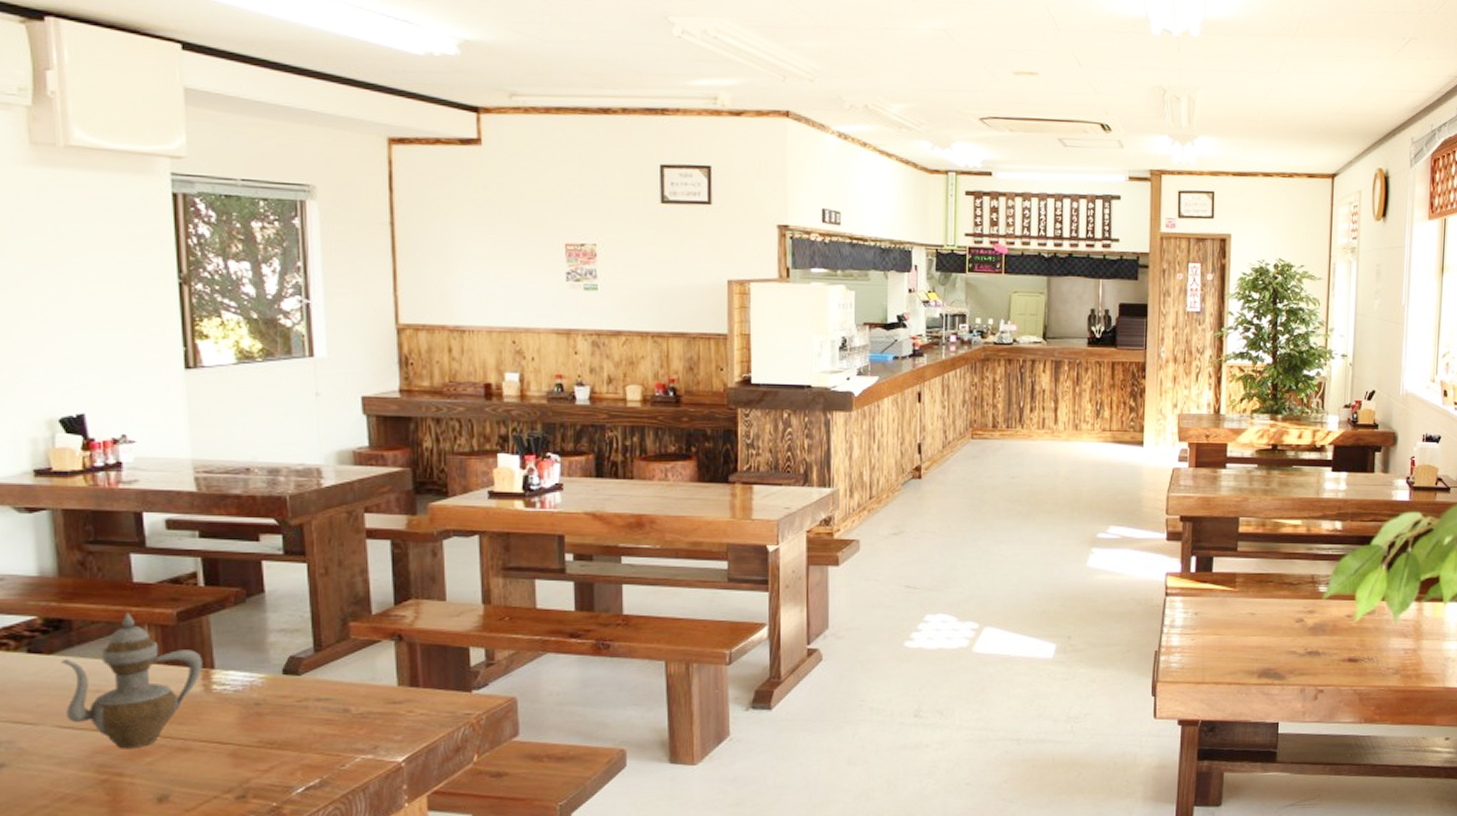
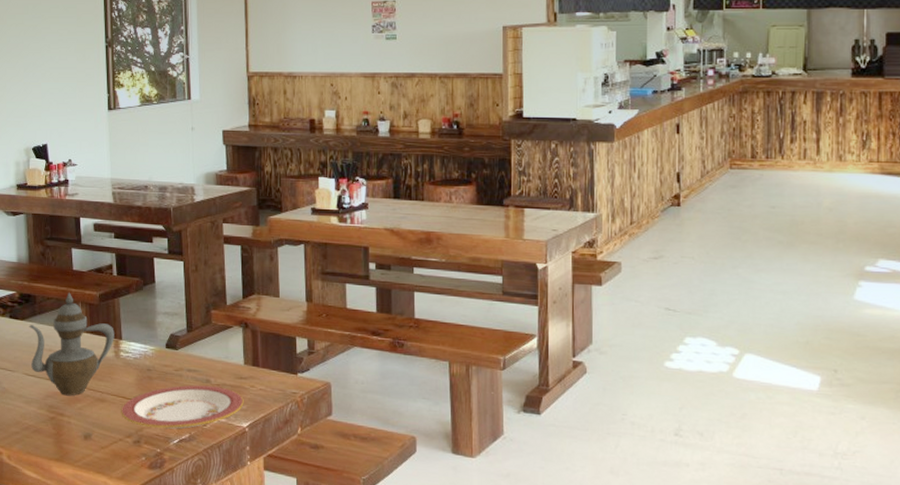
plate: none [215,716,398,777] -> present [121,385,244,429]

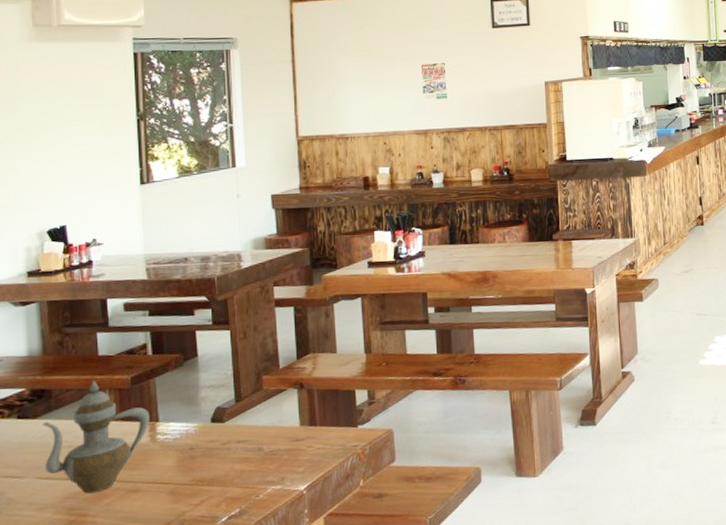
plate: present [121,385,244,429] -> none [158,453,301,510]

